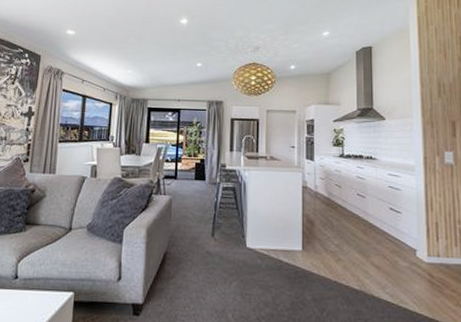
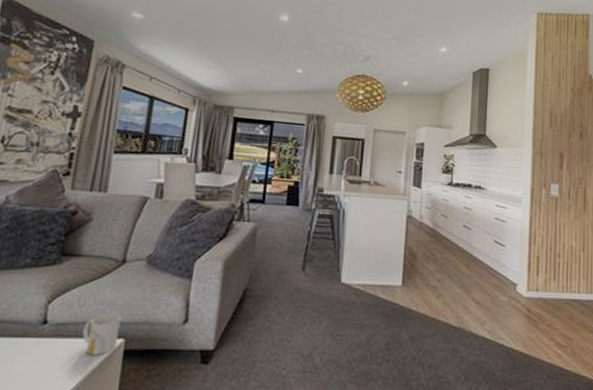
mug: none [43,271,71,305] -> present [82,313,122,355]

